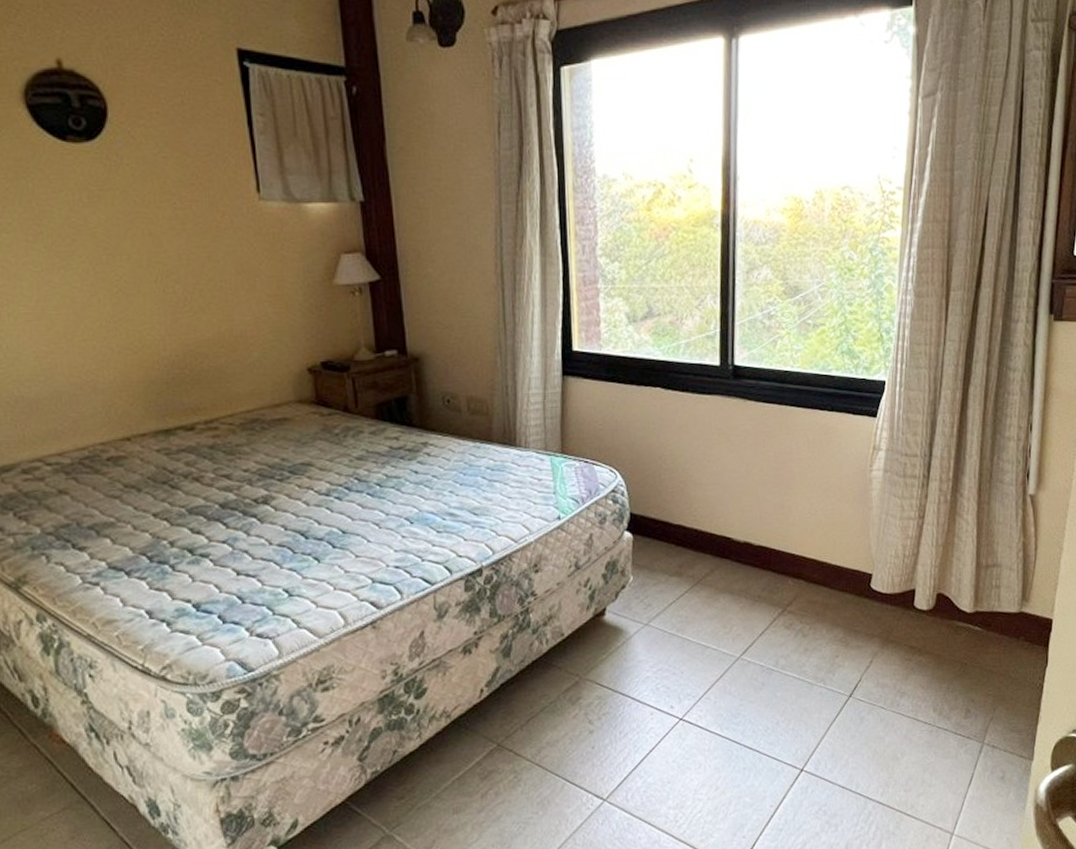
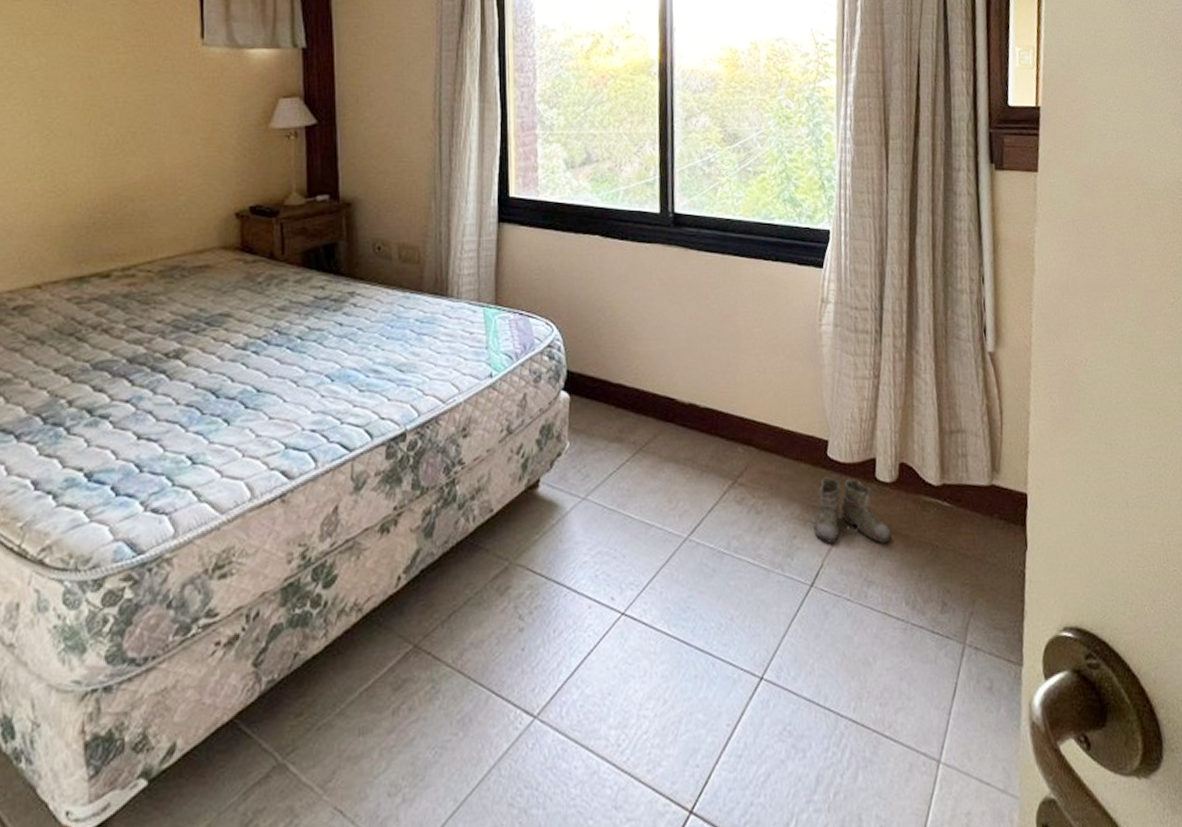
boots: none [847,605,924,662] -> present [804,477,890,544]

